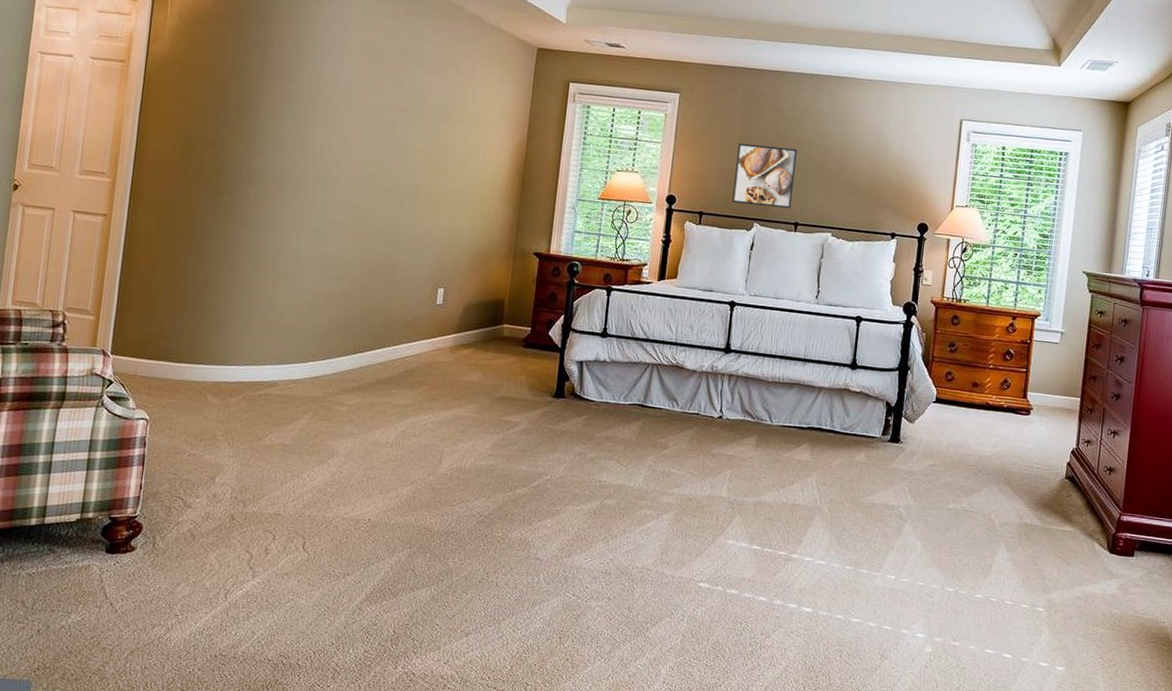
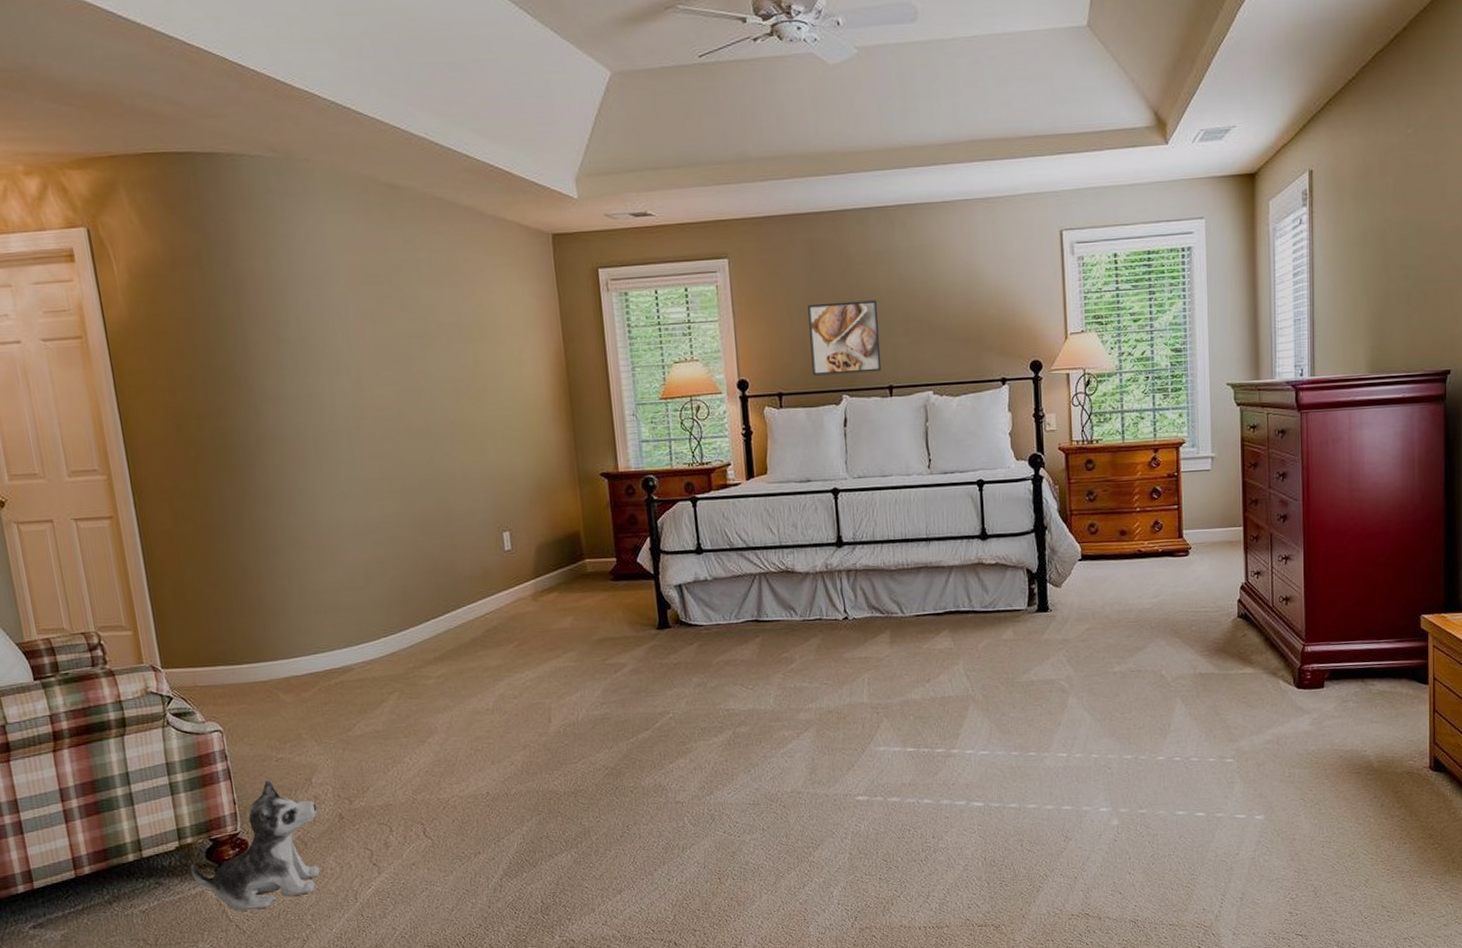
plush toy: none [83,471,213,592] -> present [190,779,320,911]

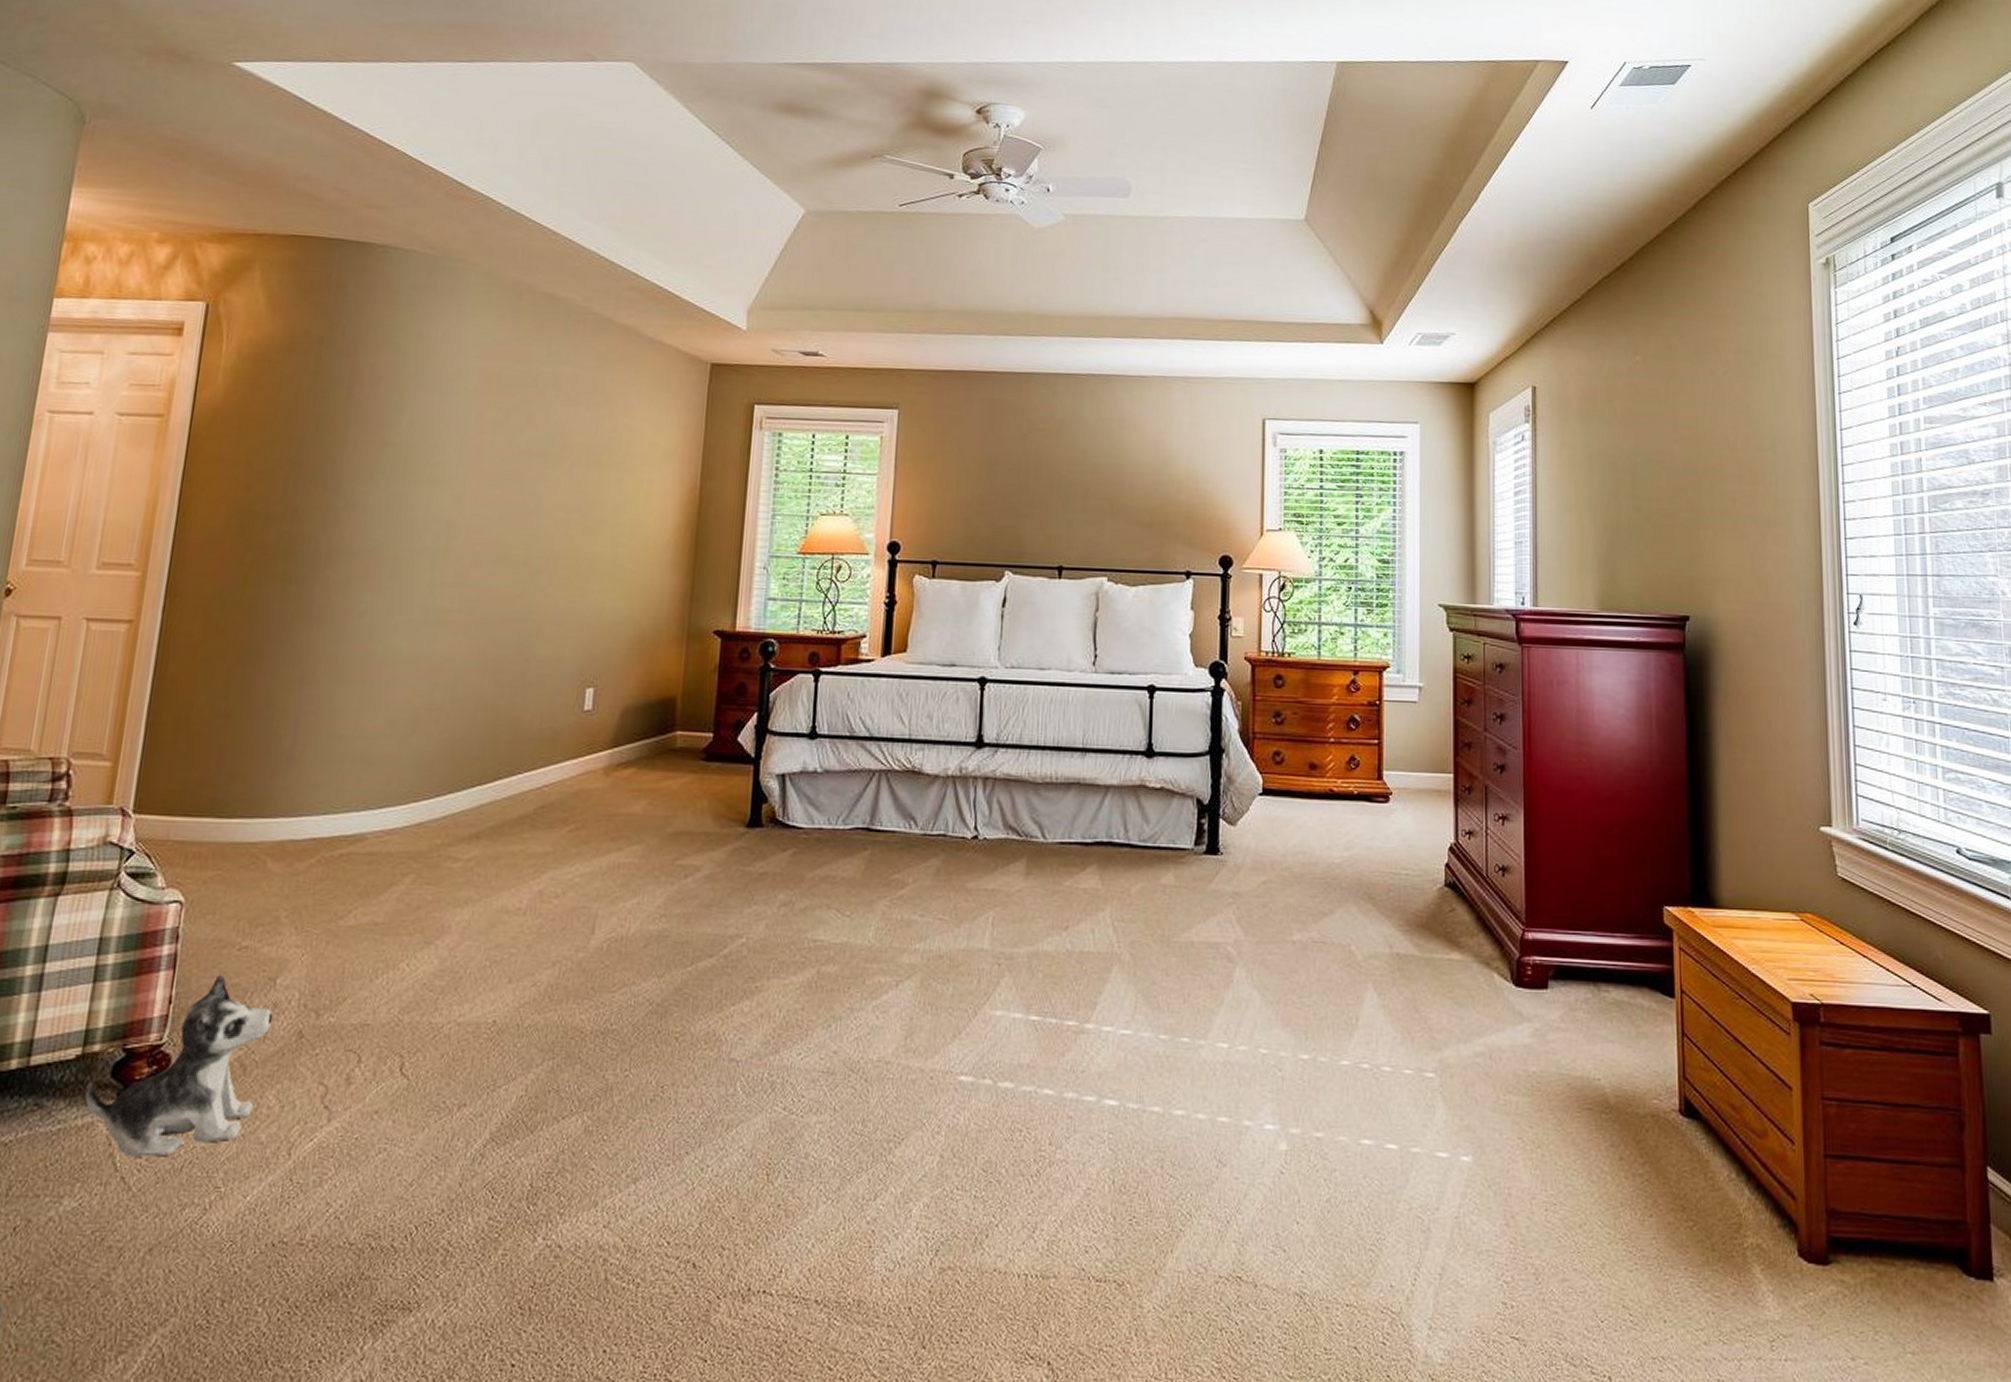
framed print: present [808,300,882,376] -> none [974,468,1056,549]

